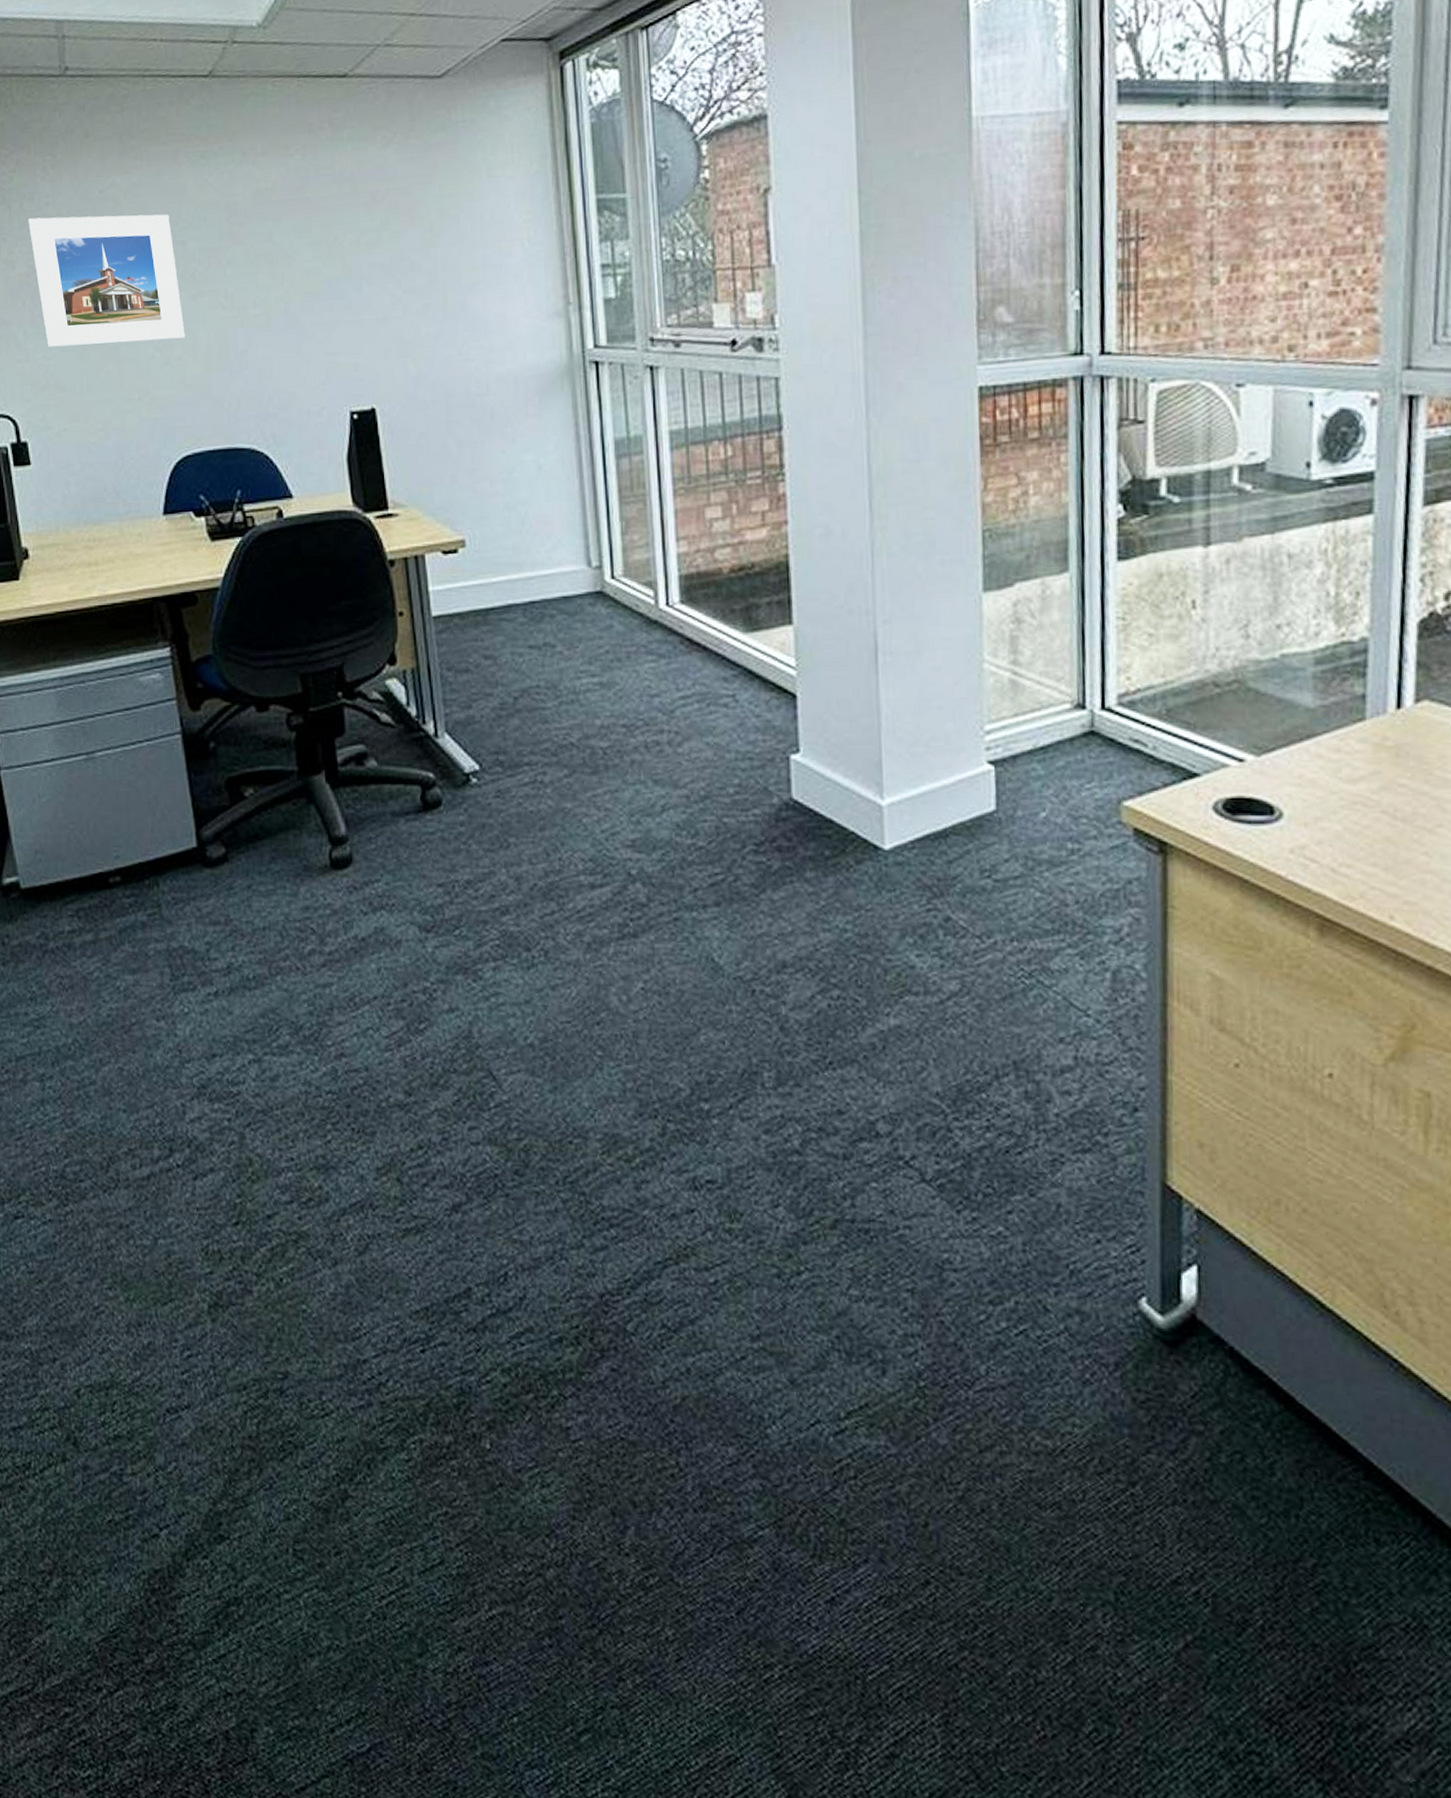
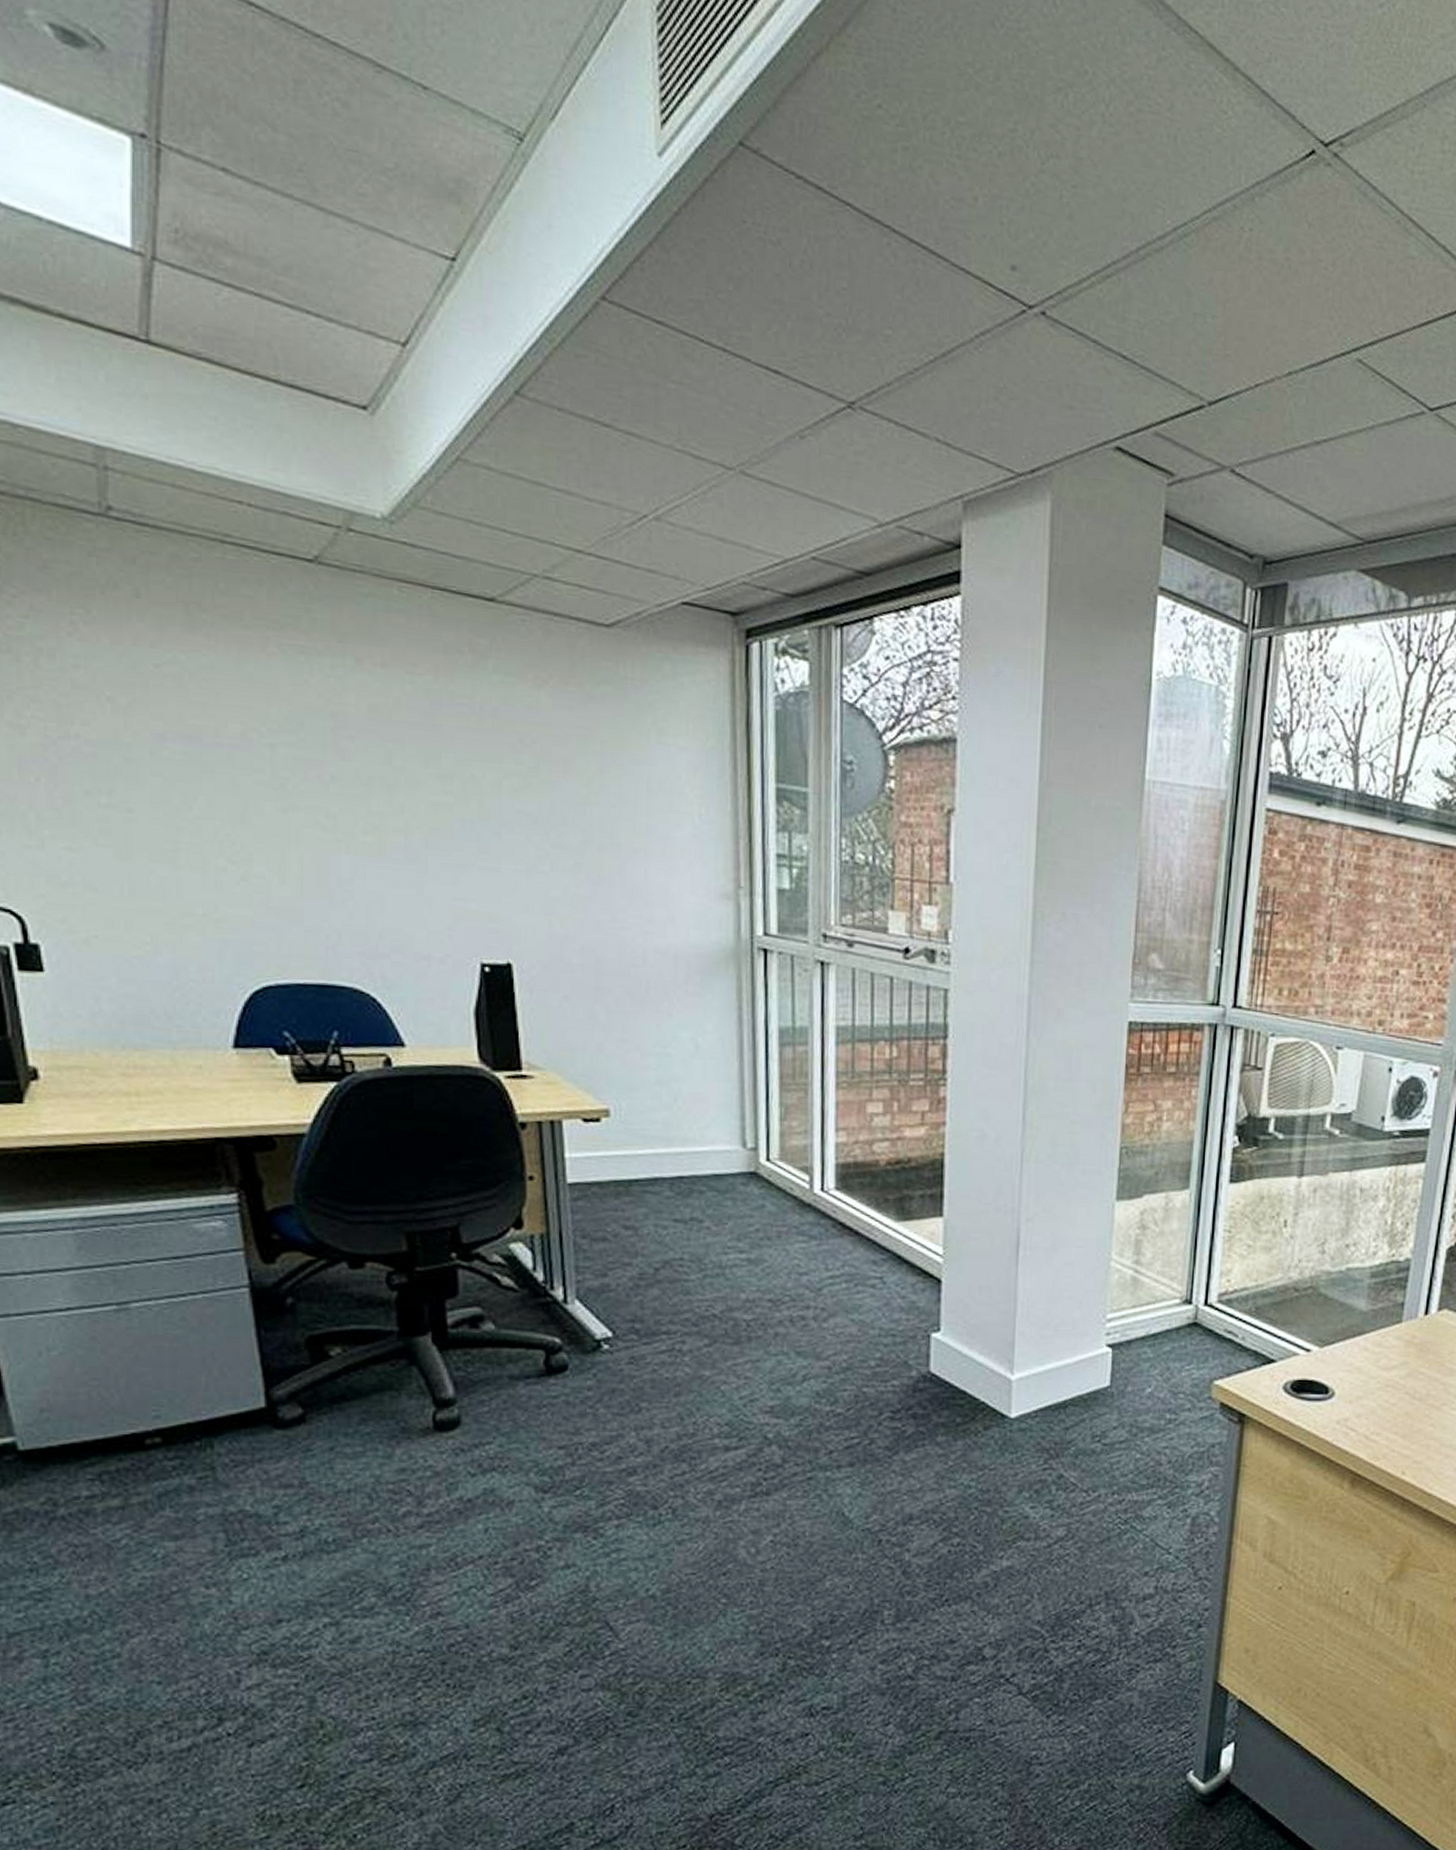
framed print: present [28,214,185,347] -> none [47,679,271,855]

